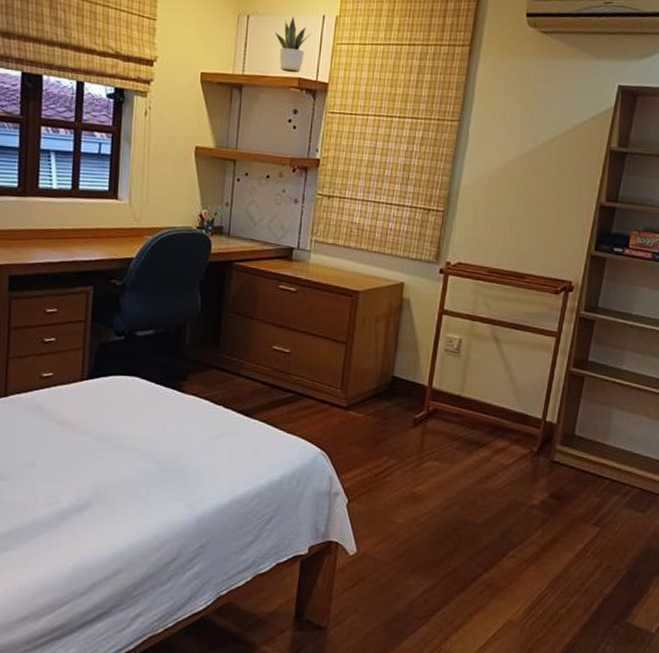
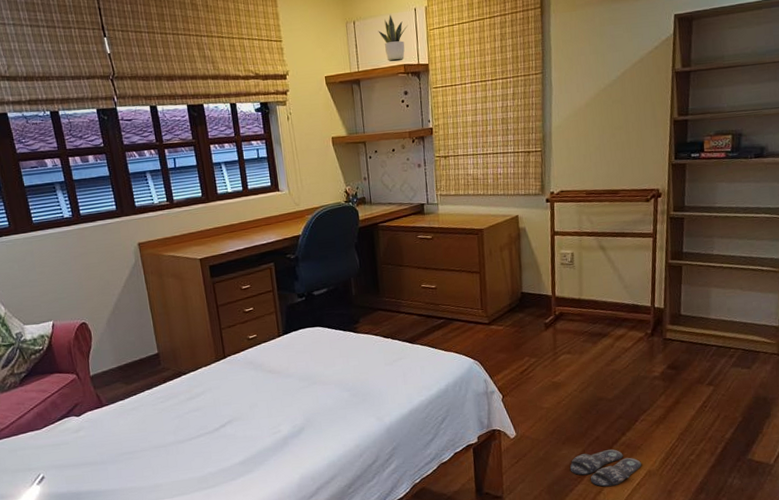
slippers: none [416,586,501,634] -> present [570,449,641,487]

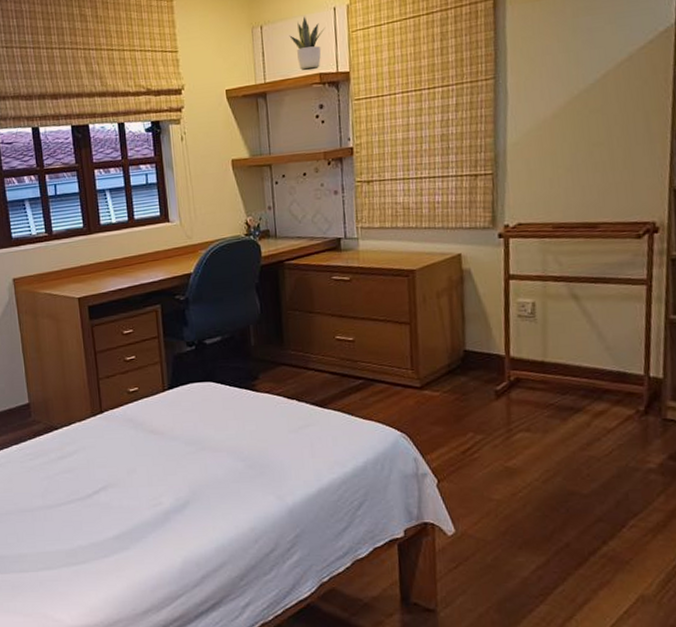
slippers: present [570,449,641,487] -> none [529,561,631,612]

